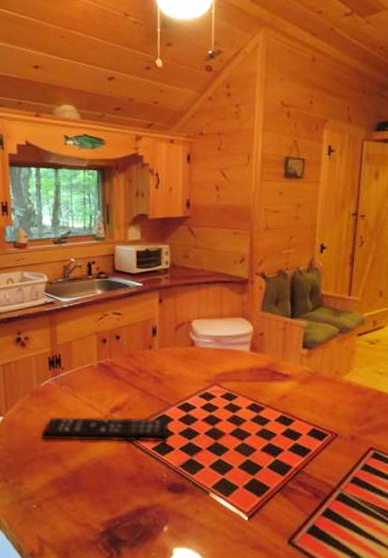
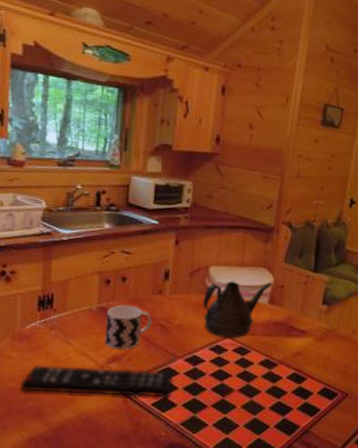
cup: none [105,360,146,400] -> present [104,304,152,350]
teapot: none [189,331,251,386] -> present [202,281,272,338]

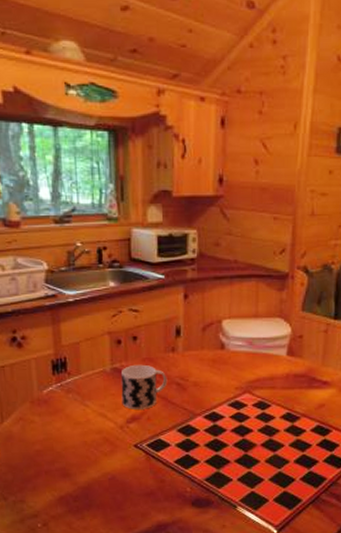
remote control: present [21,365,173,398] -> none [45,427,193,455]
teapot: present [202,281,272,338] -> none [218,333,289,393]

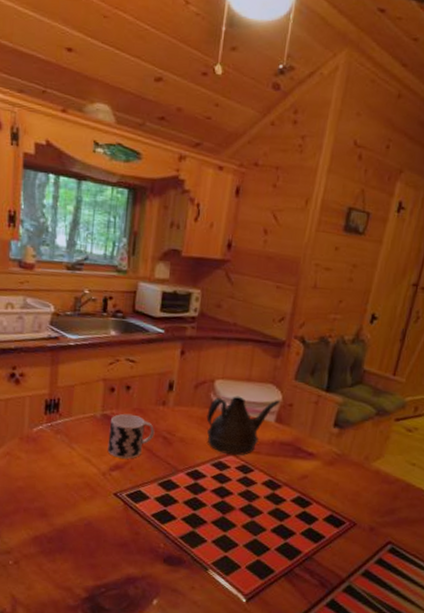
teapot: none [218,333,289,393] -> present [206,396,280,456]

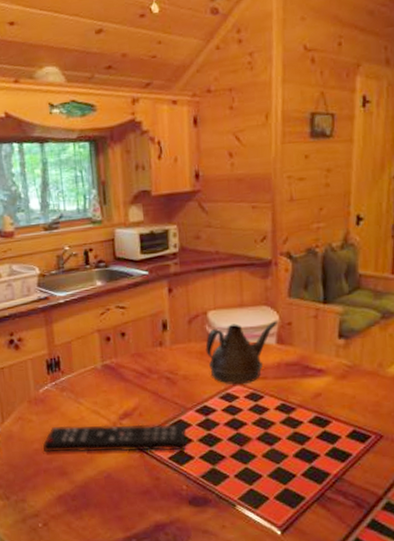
remote control: none [27,468,173,509] -> present [43,423,186,453]
cup: present [107,413,155,459] -> none [111,360,157,406]

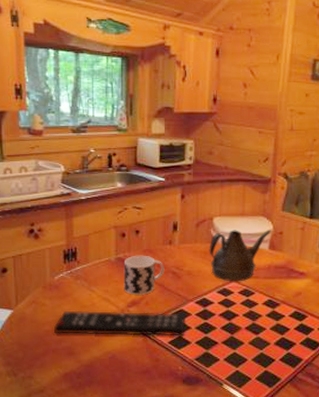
cup: none [111,360,157,406] -> present [123,255,165,295]

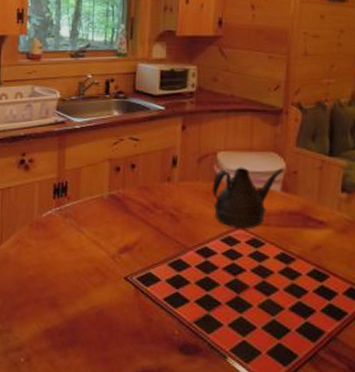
remote control: present [54,310,185,336] -> none [38,254,184,292]
cup: present [123,255,165,295] -> none [116,192,162,240]

